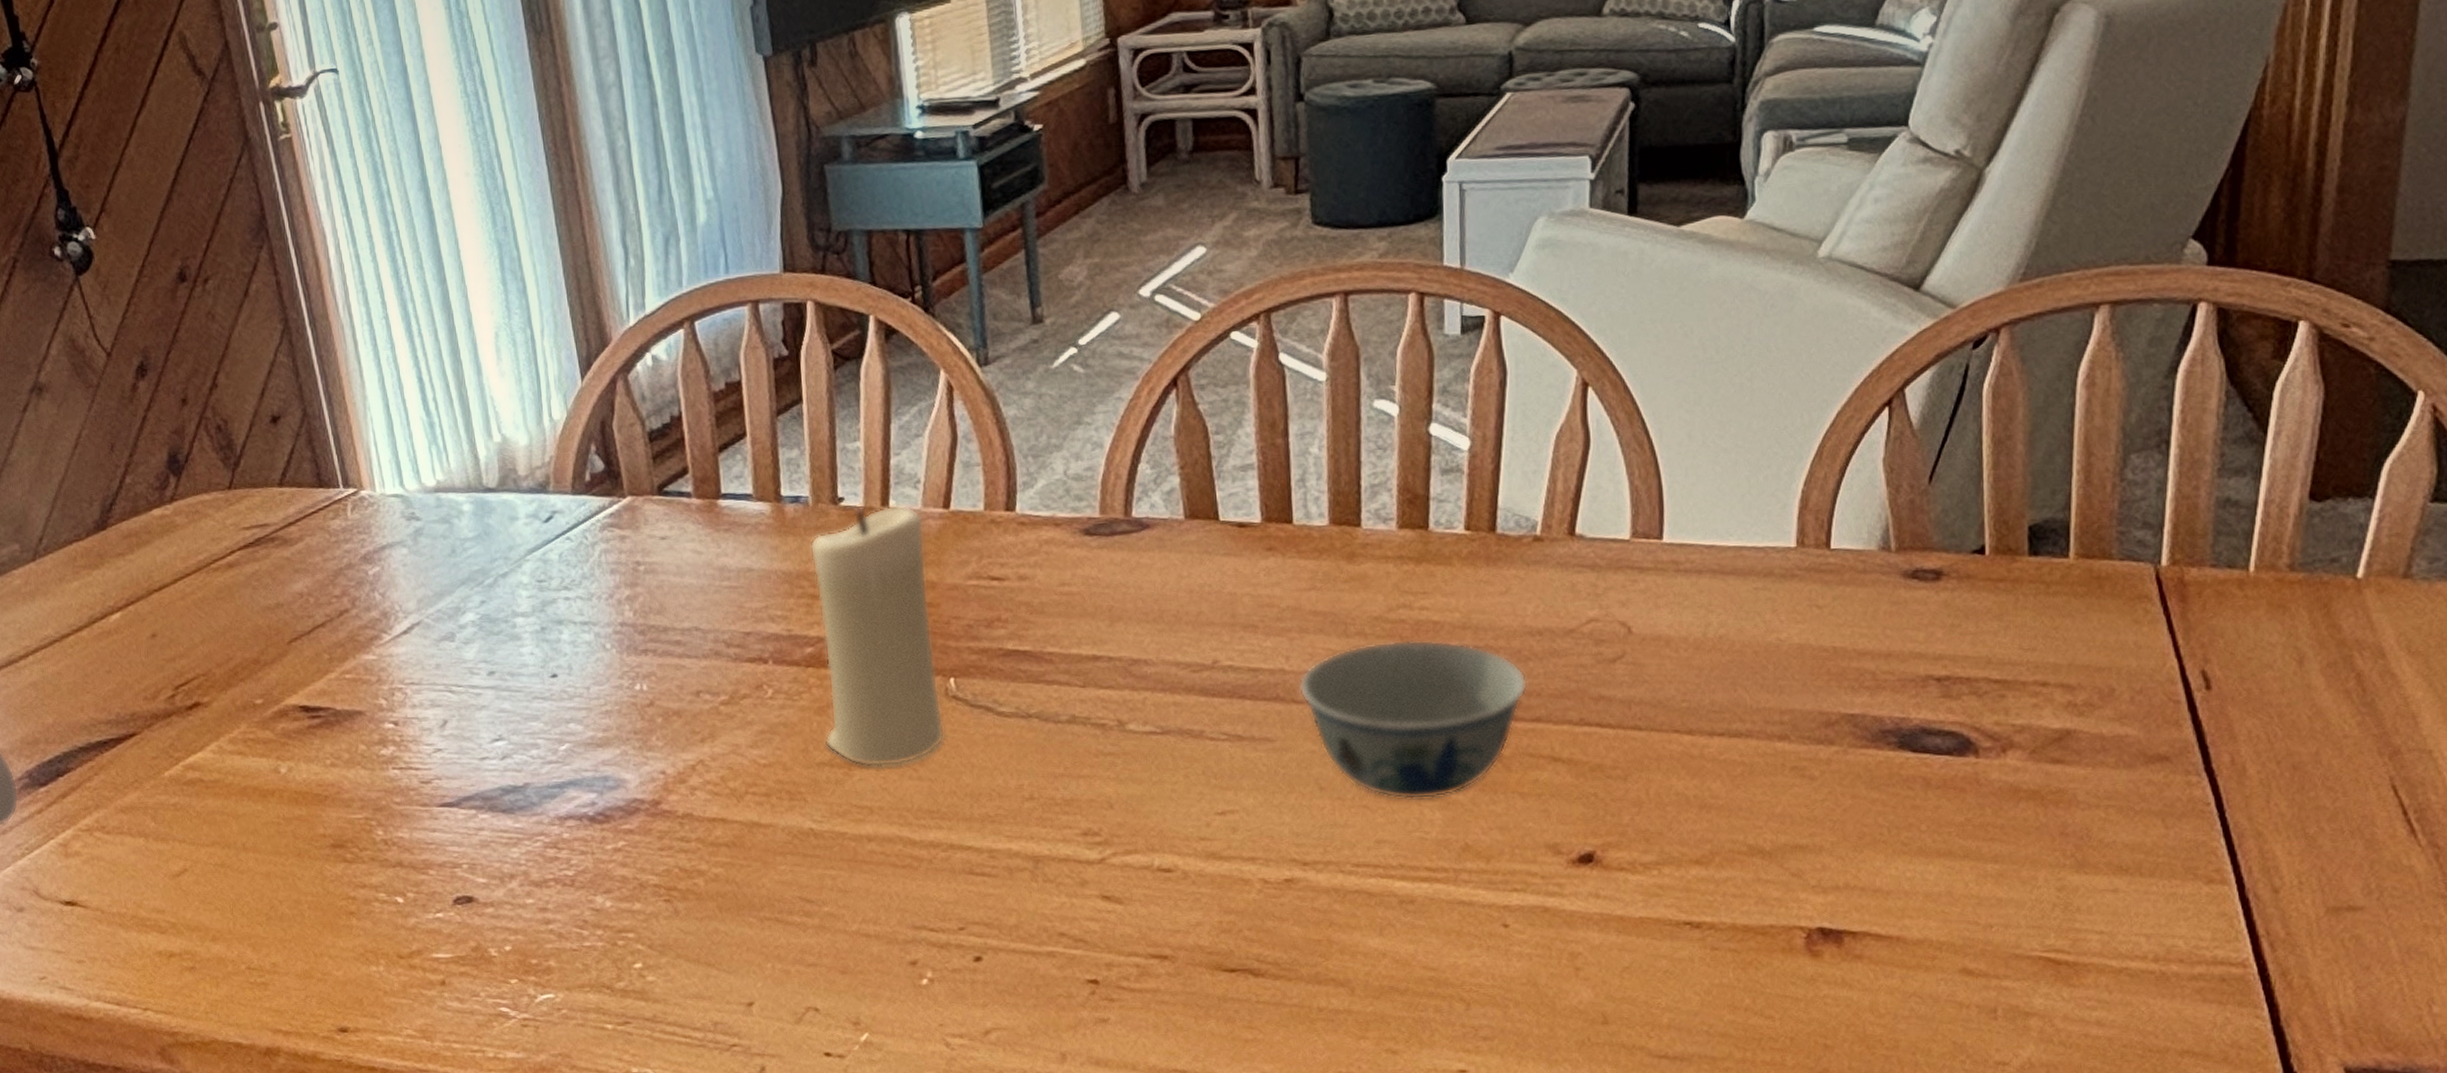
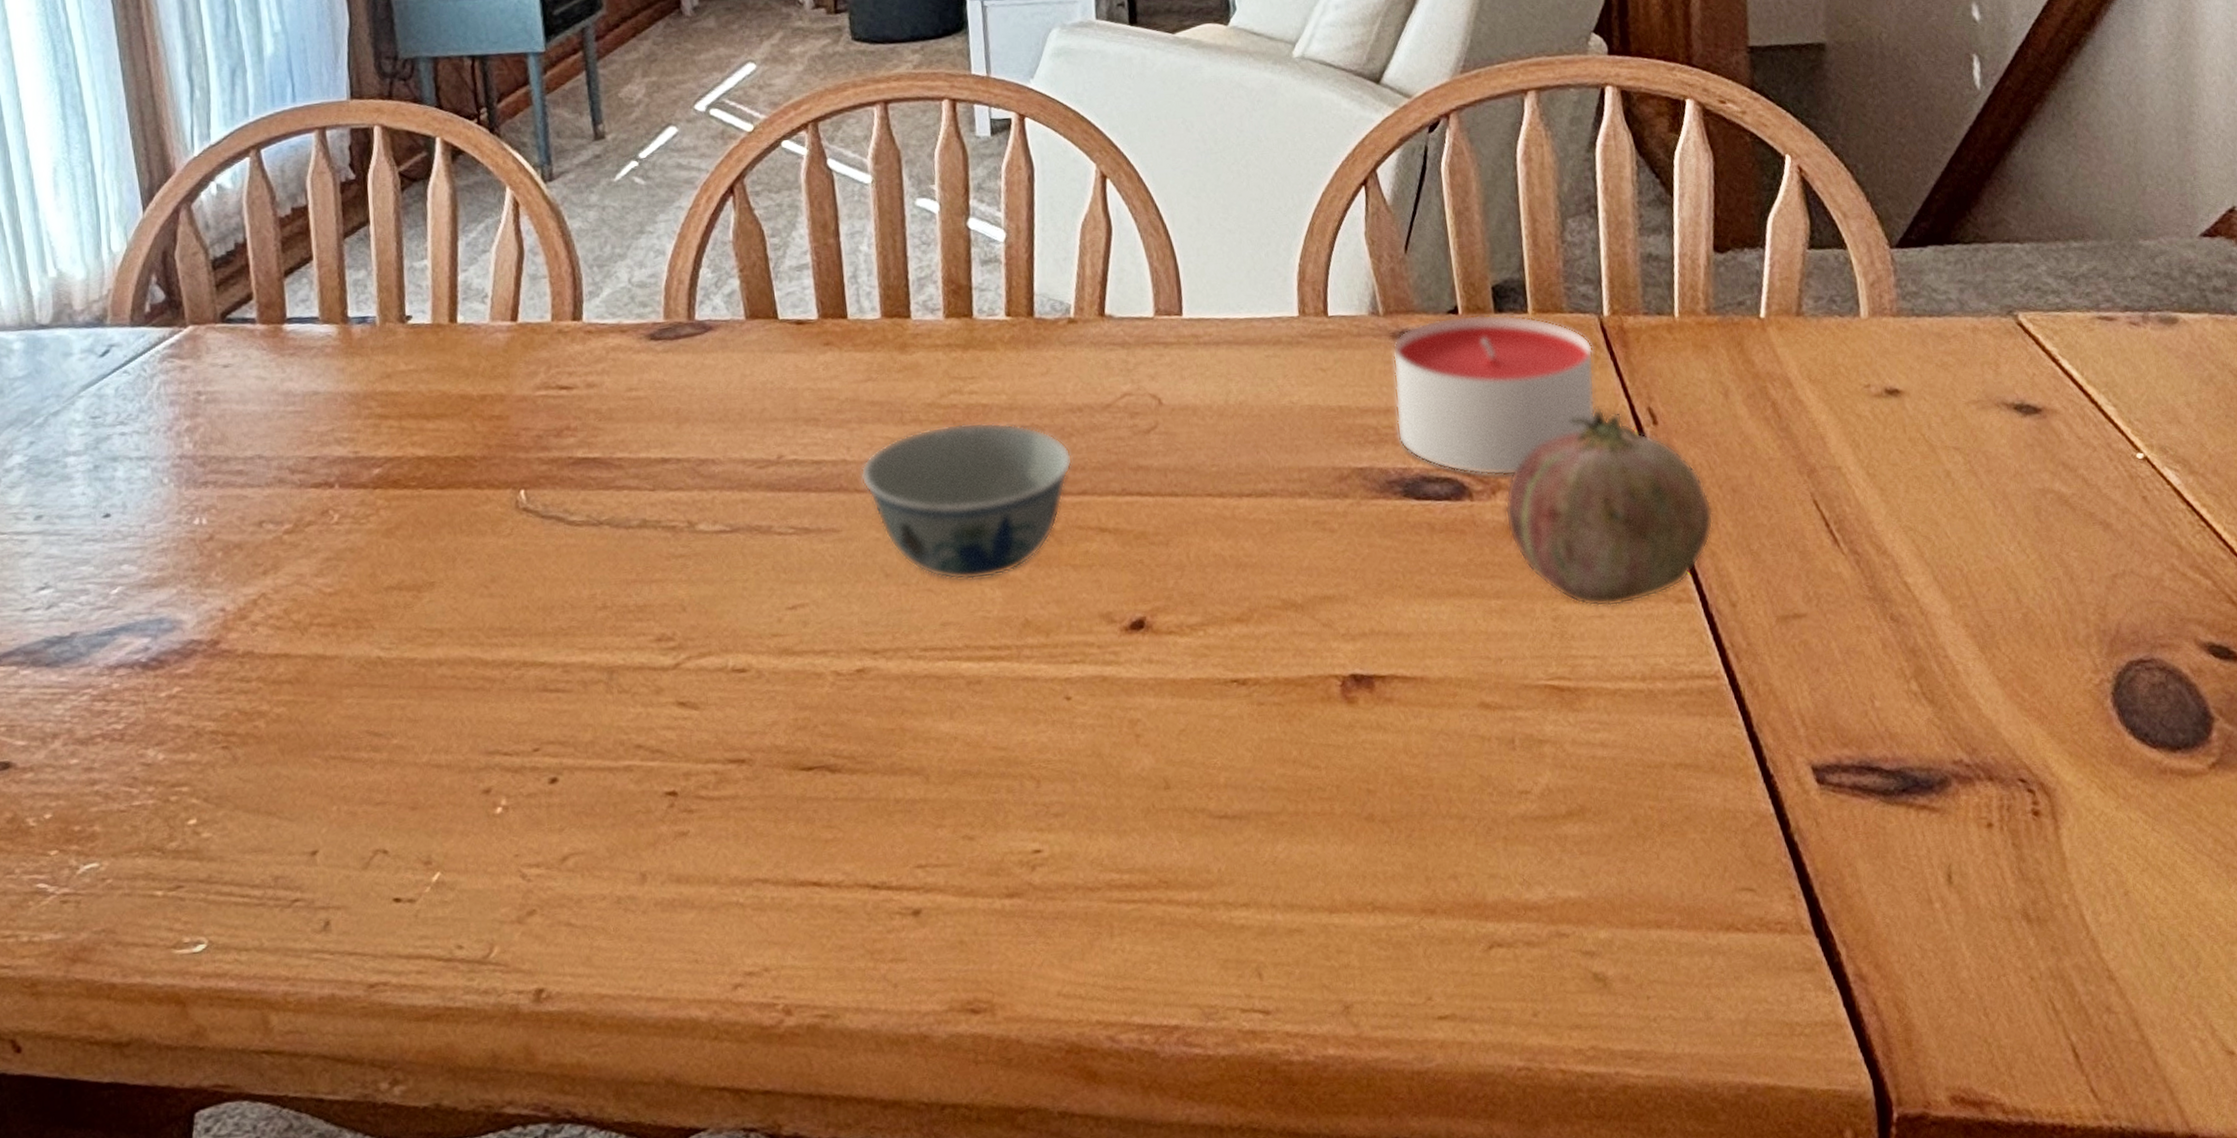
candle: present [810,504,946,767] -> none [377,319,517,588]
candle: none [1898,556,2144,735] -> present [1392,314,1596,477]
fruit: none [2015,664,2265,882] -> present [1505,405,1714,607]

